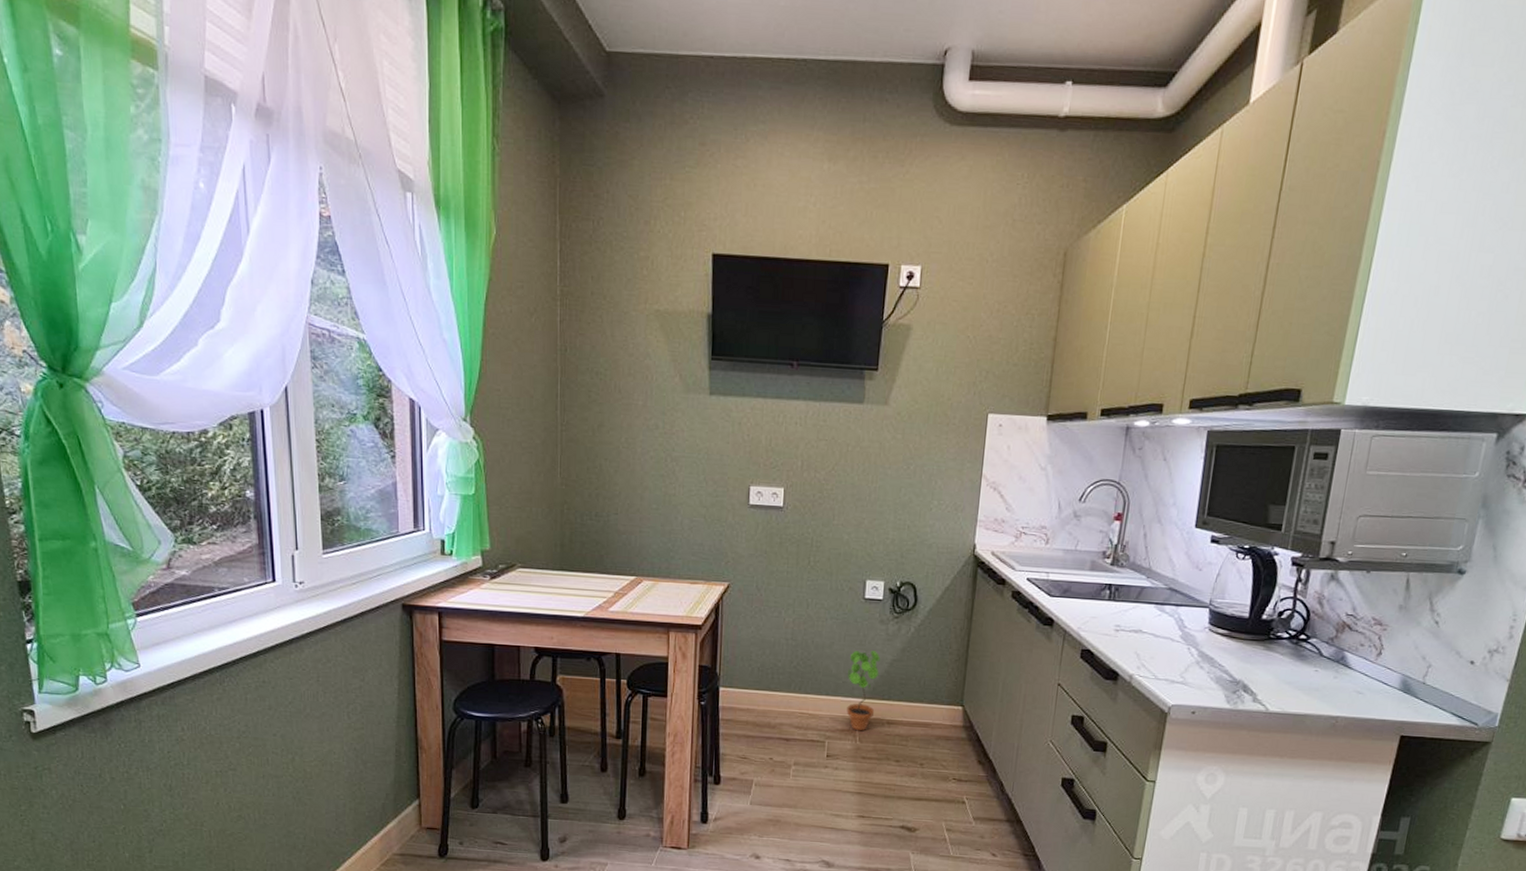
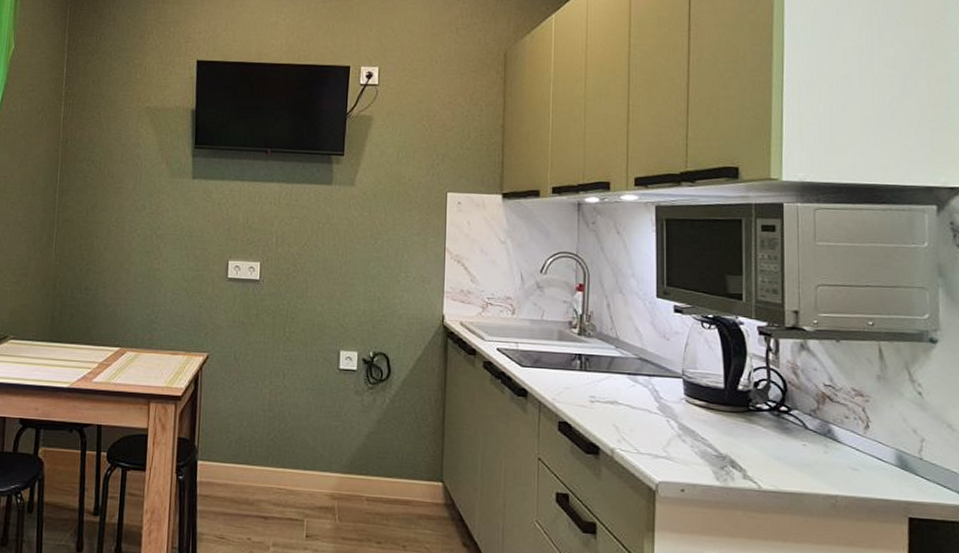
potted plant: present [846,650,881,731] -> none [325,422,357,509]

